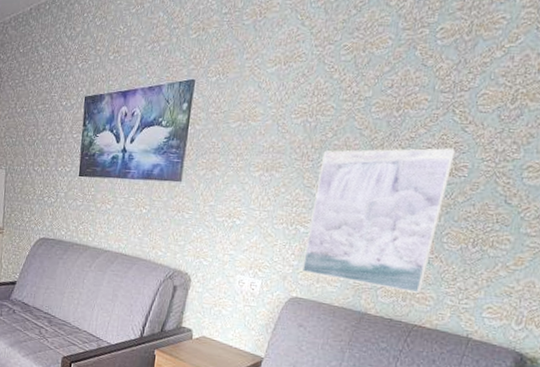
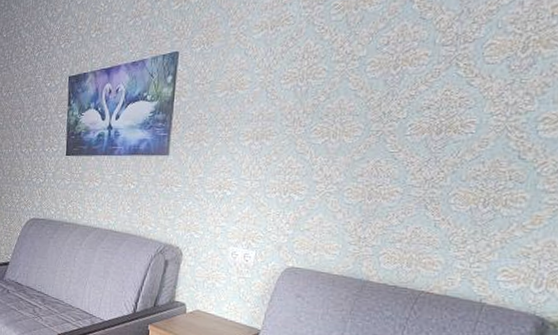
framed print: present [301,148,455,293] -> none [297,104,460,258]

